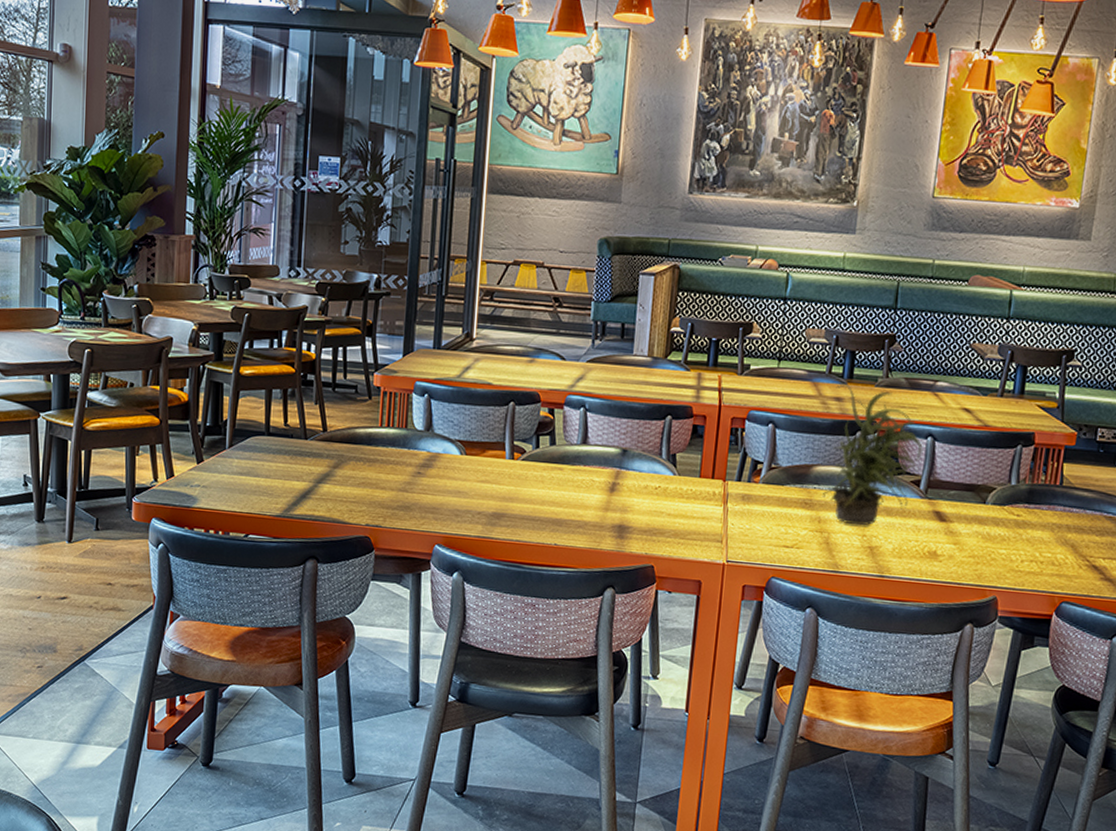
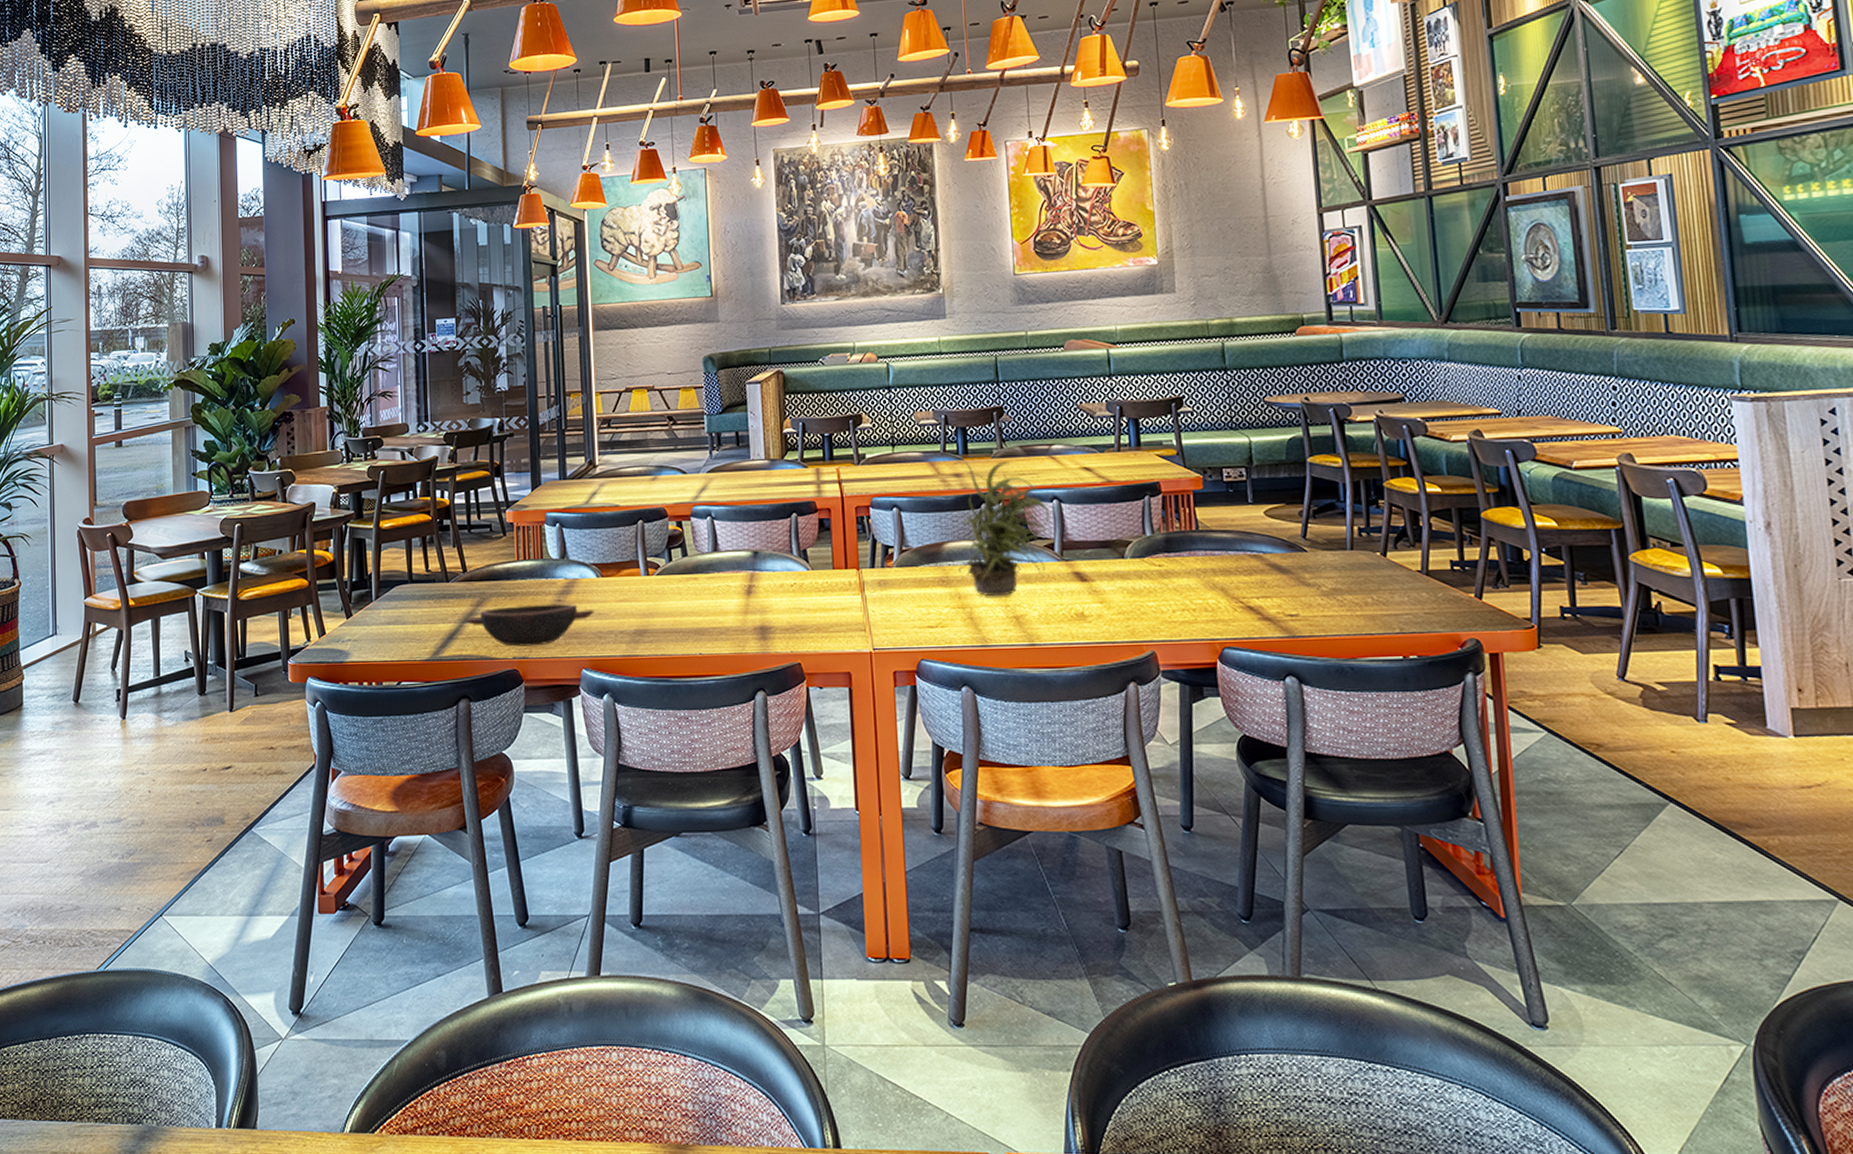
bowl: none [320,472,455,516] -> present [465,603,595,647]

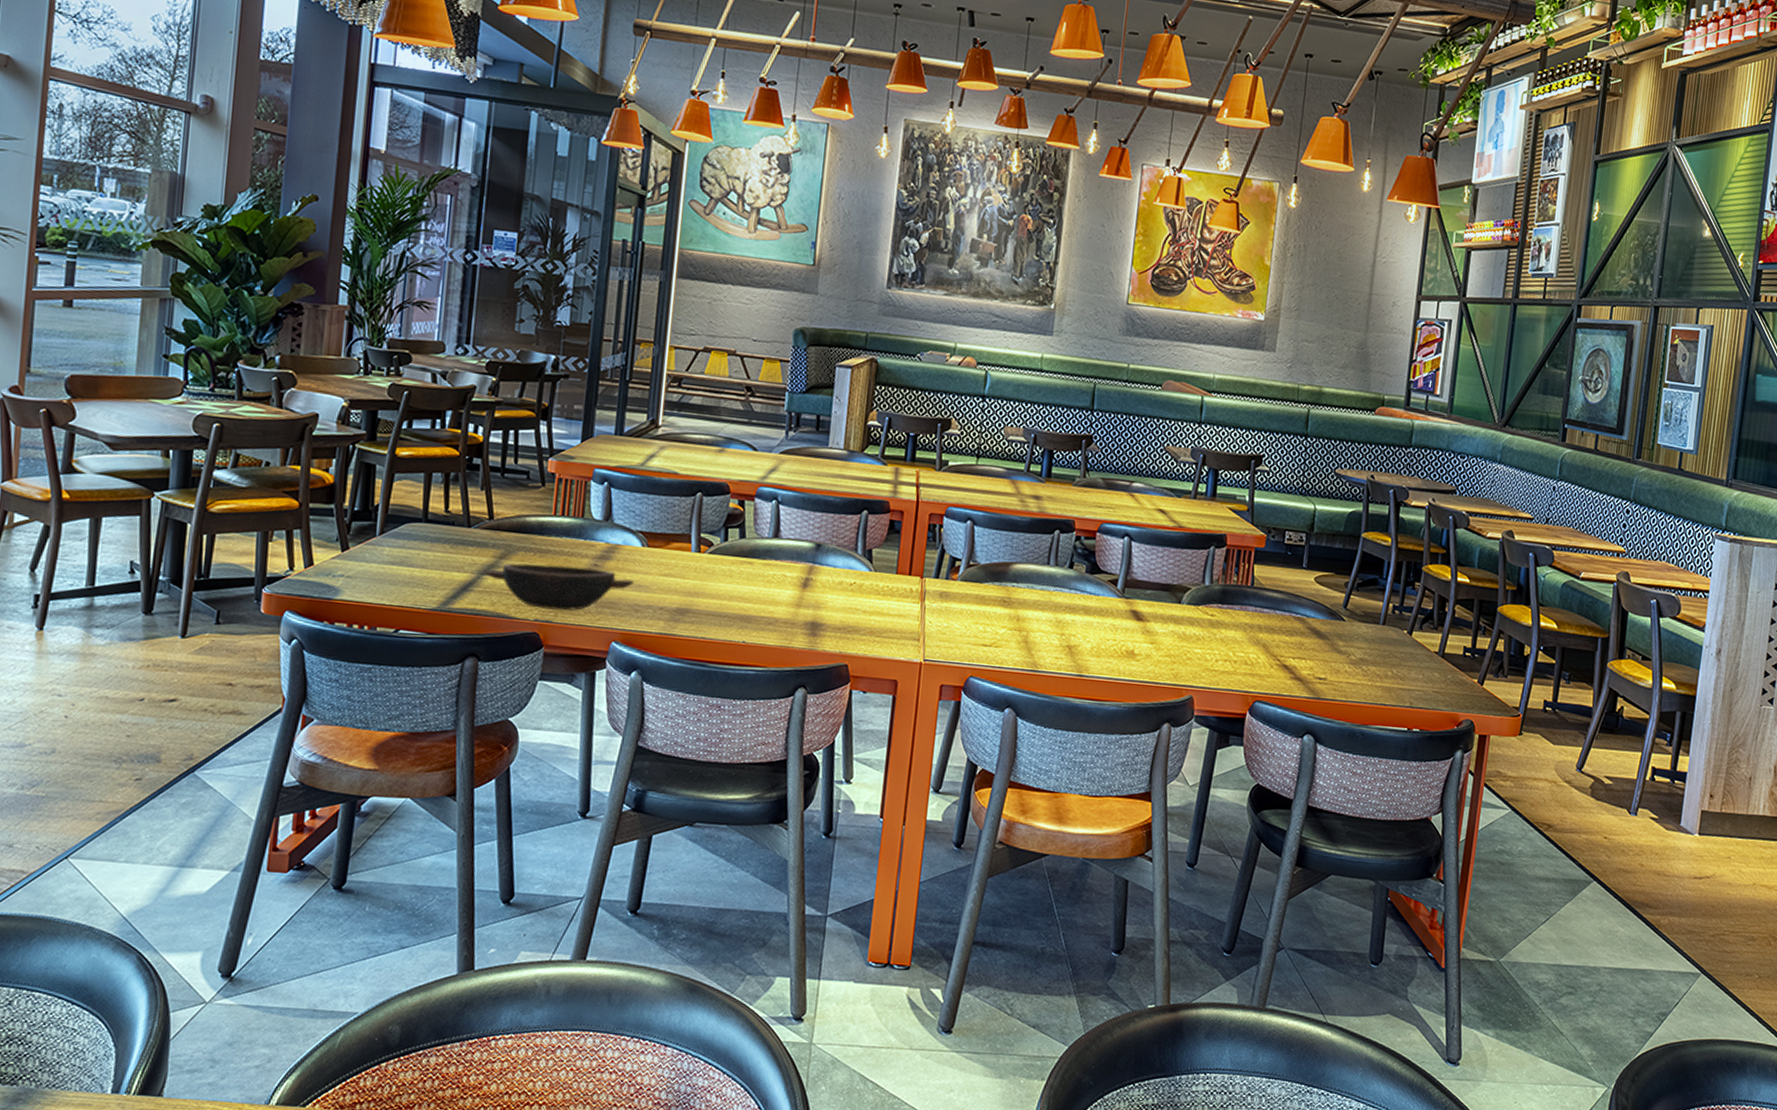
potted plant: present [953,459,1050,597] -> none [1021,482,1120,625]

